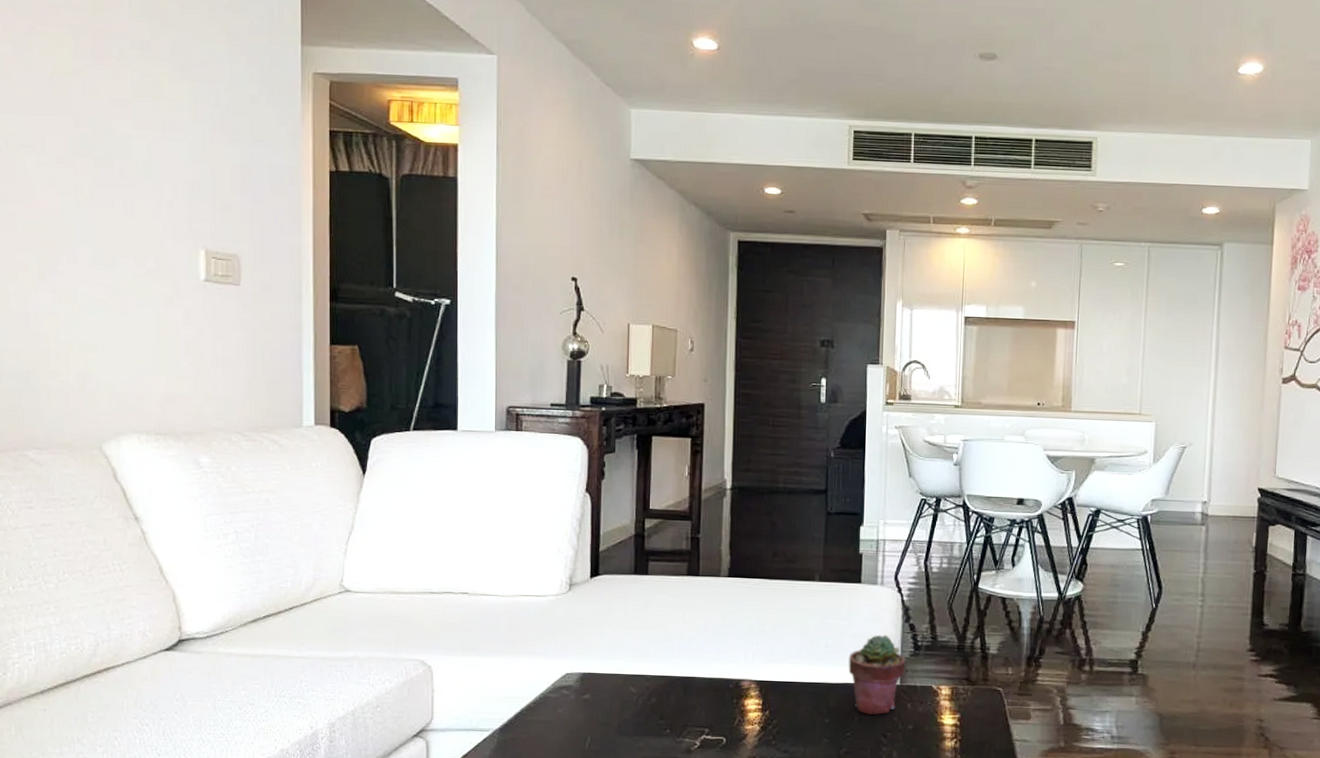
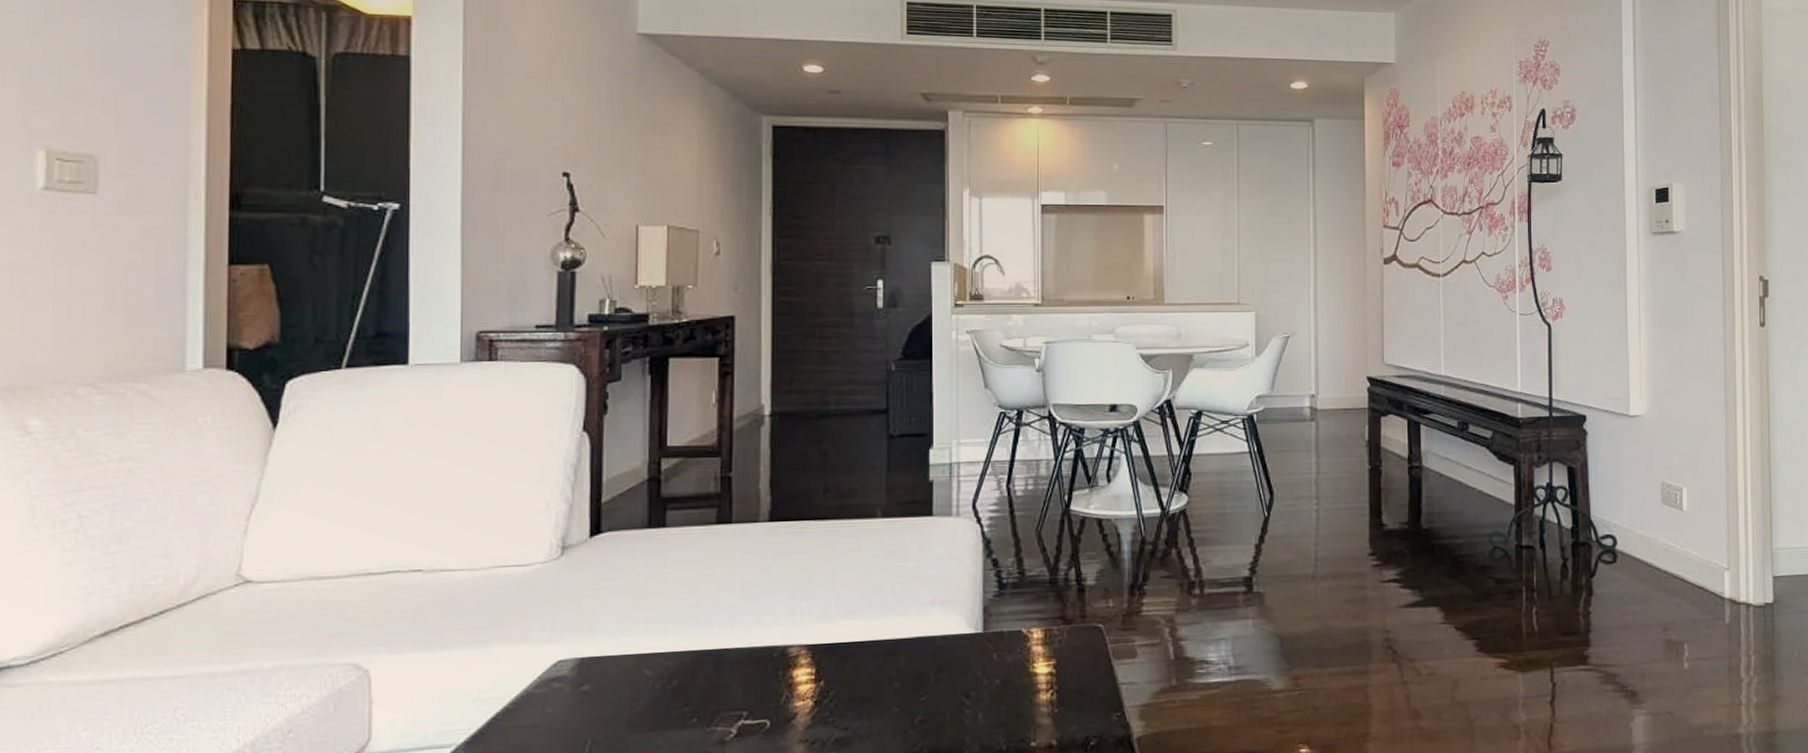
potted succulent: present [848,634,906,715] -> none [920,574,989,672]

